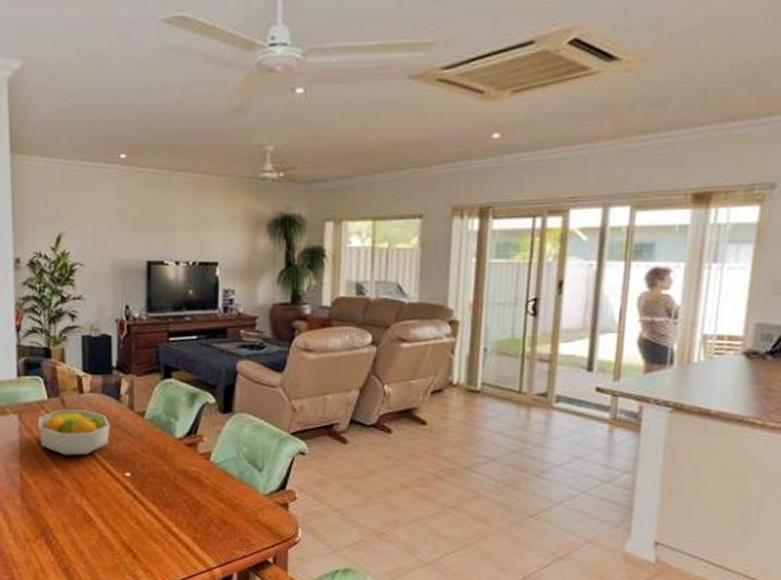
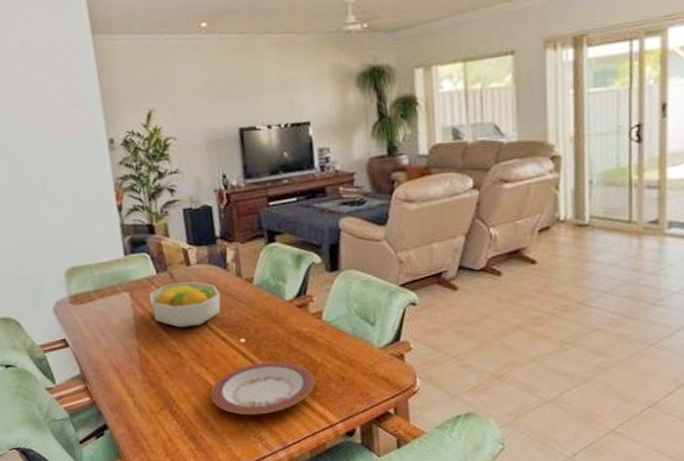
plate: none [89,498,196,553] -> present [210,361,315,416]

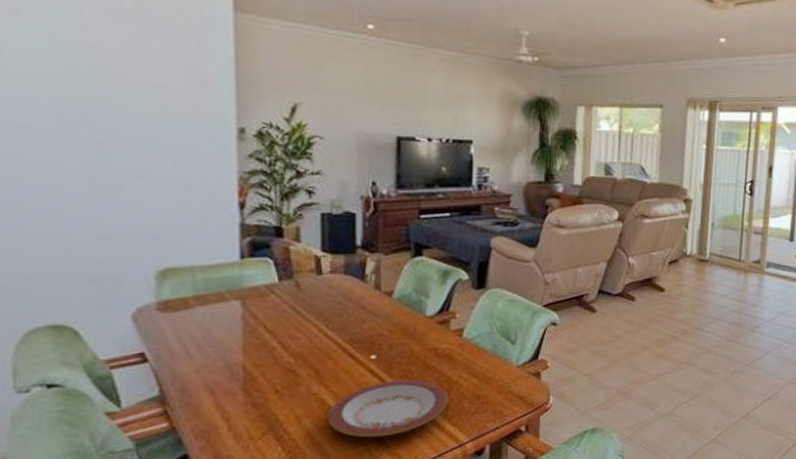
fruit bowl: present [149,281,221,328] -> none [267,292,354,342]

